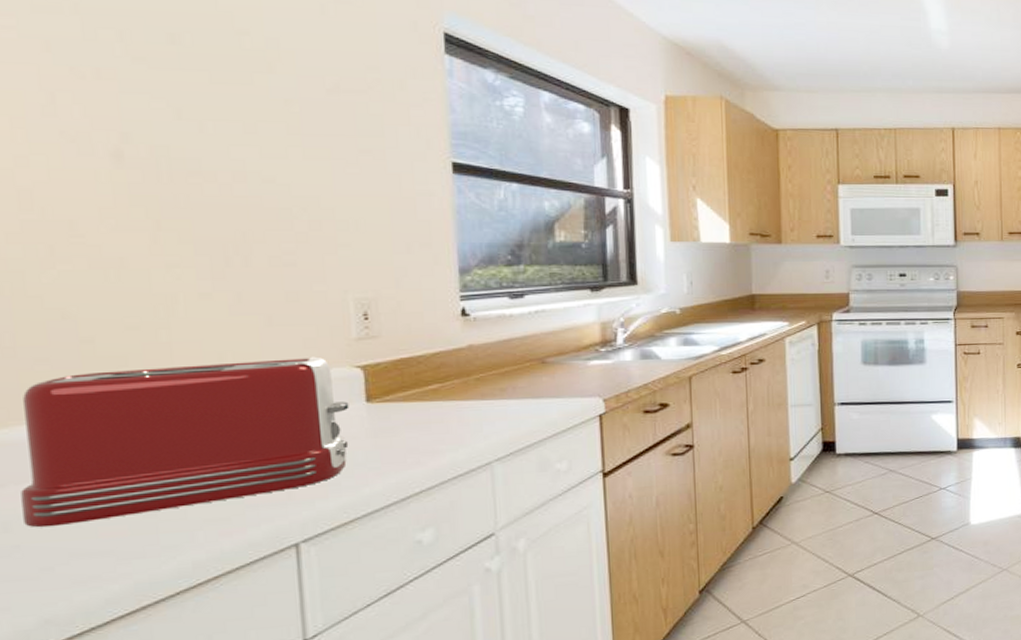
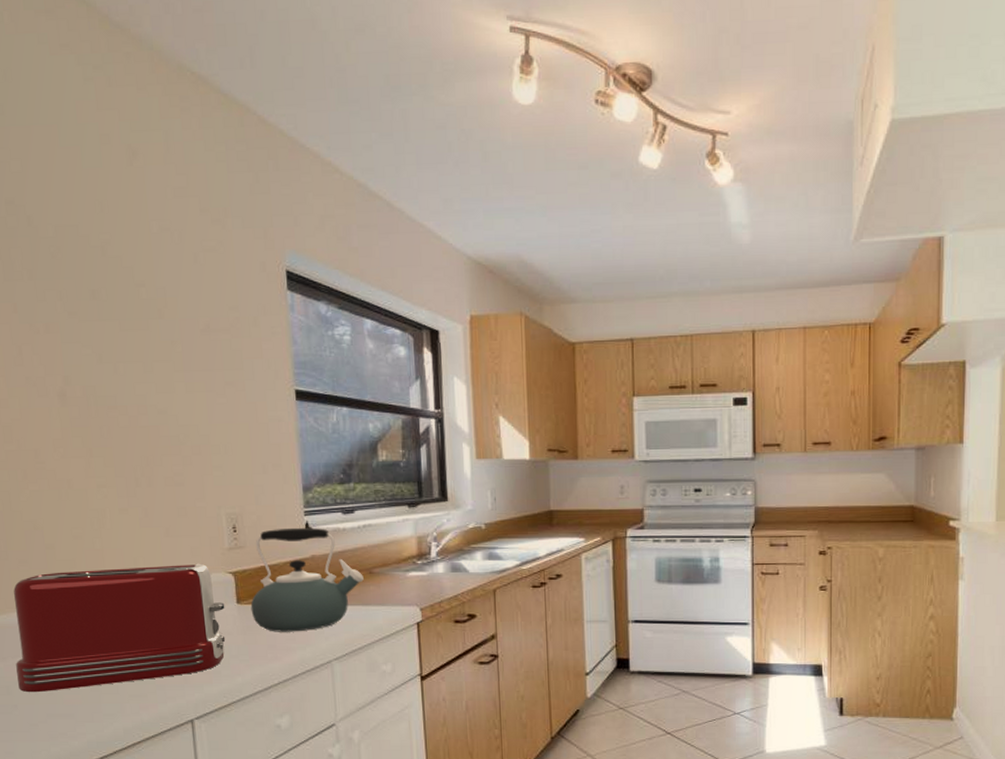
kettle: none [385,313,535,433] -> present [250,527,364,632]

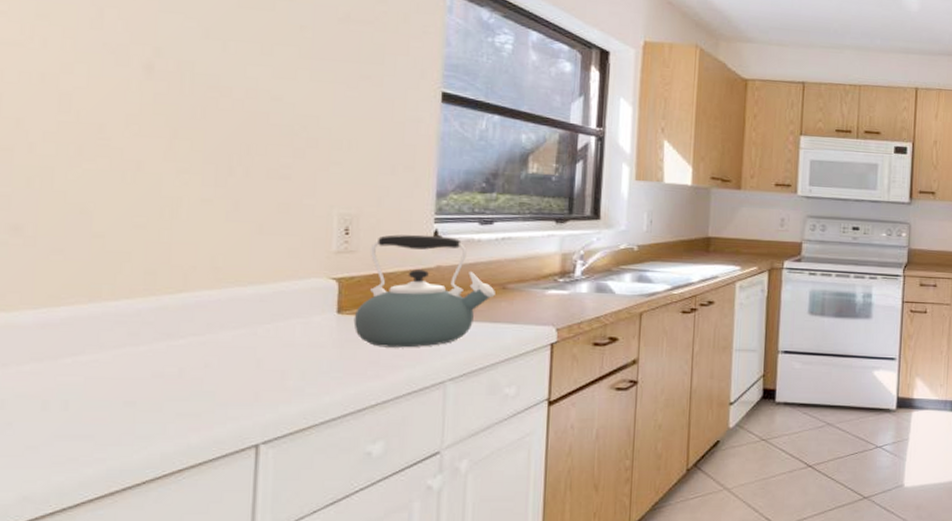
toaster: present [13,563,226,693] -> none [19,265,322,408]

